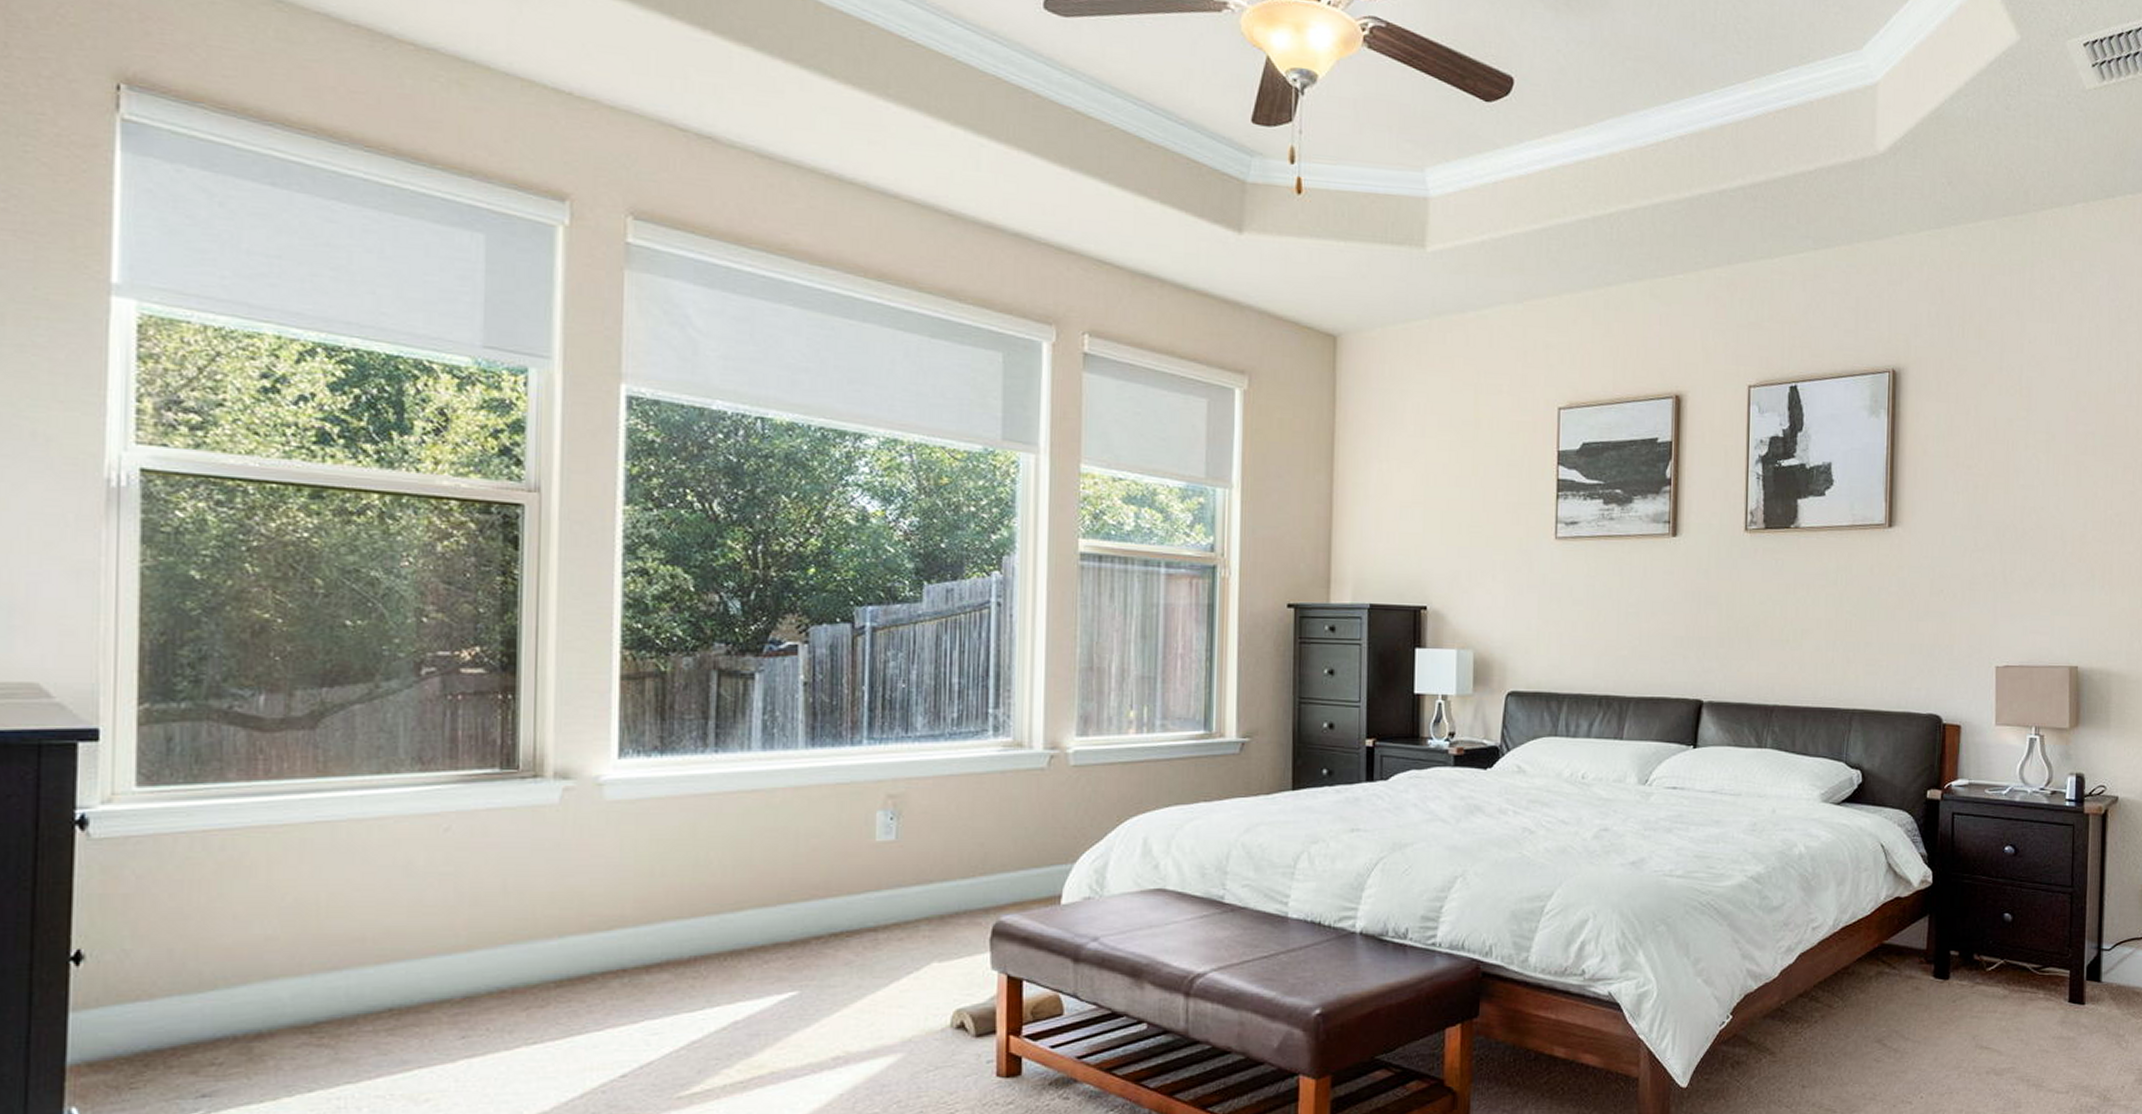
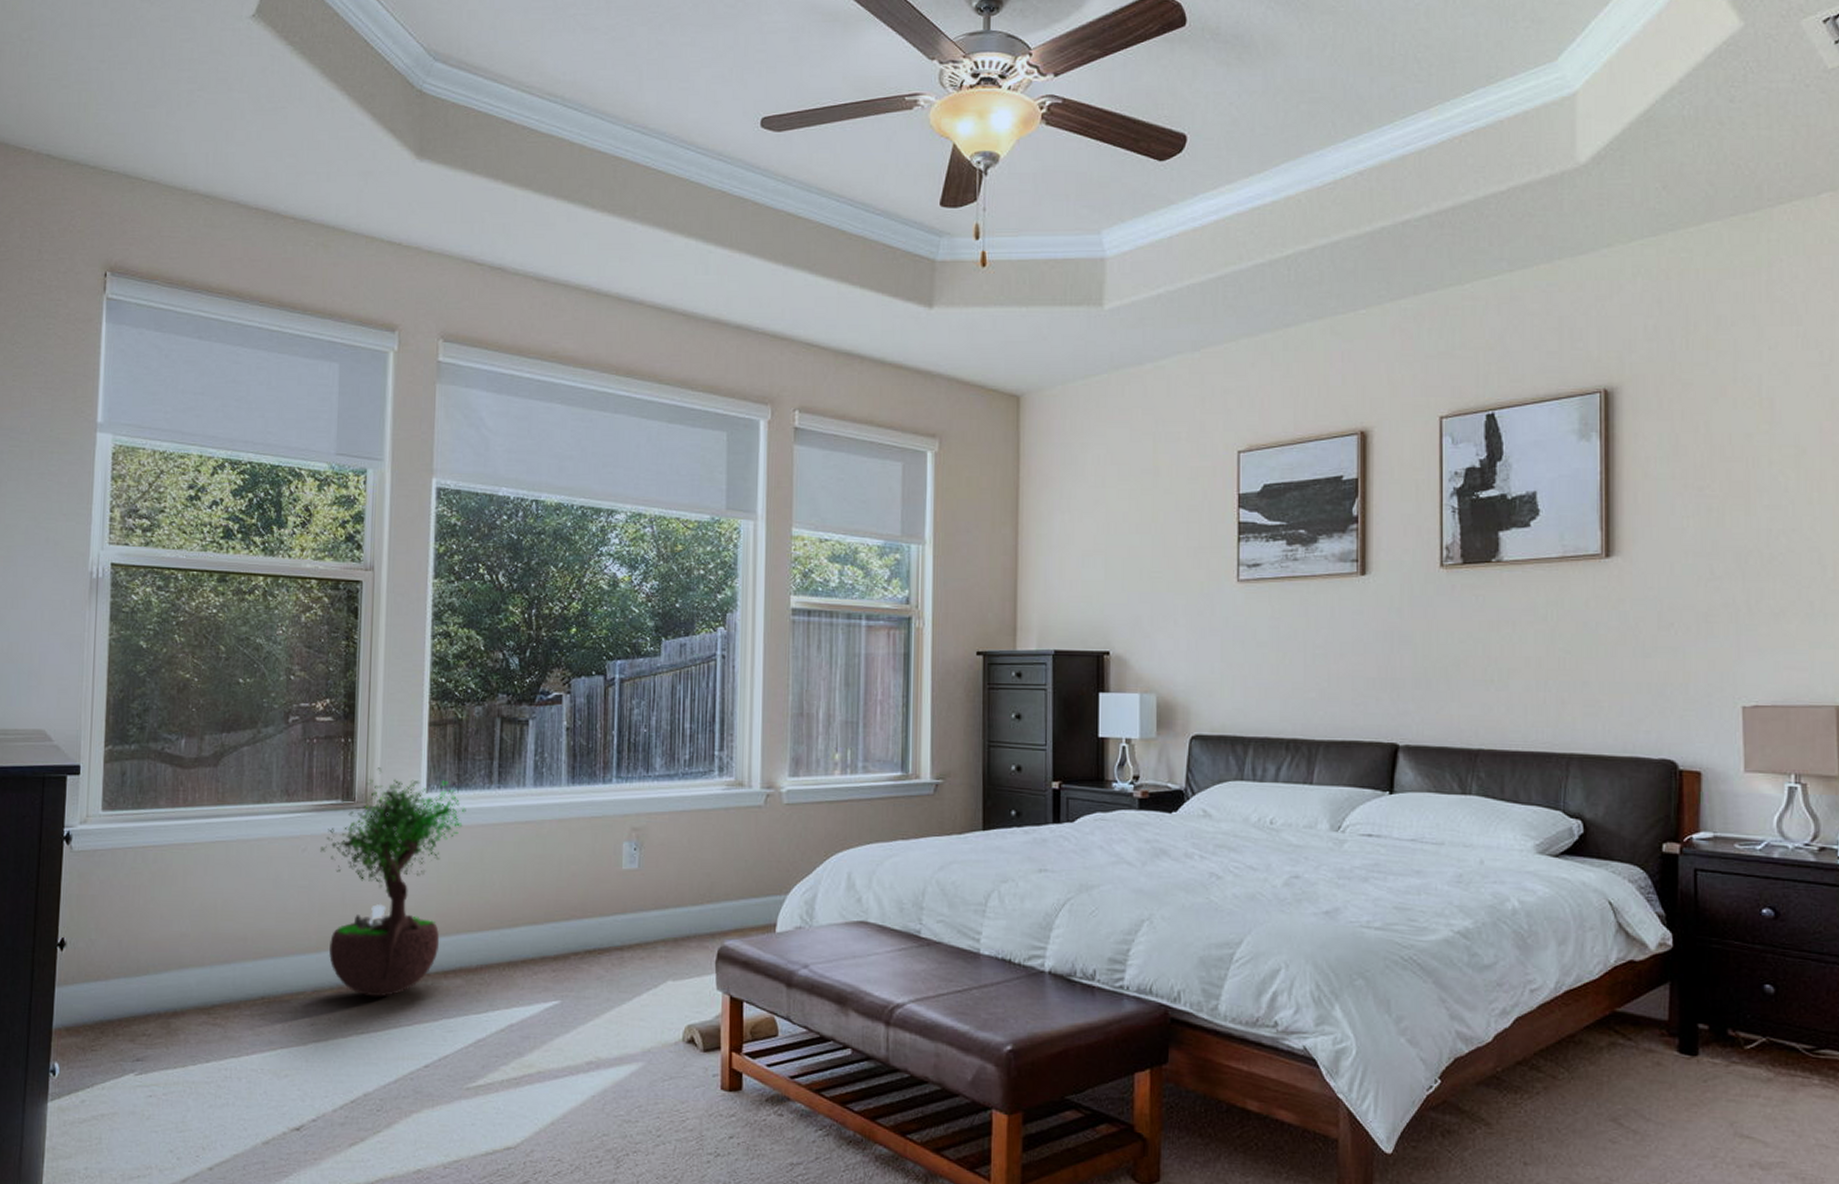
potted tree: none [470,729,673,1000] -> present [320,767,466,997]

